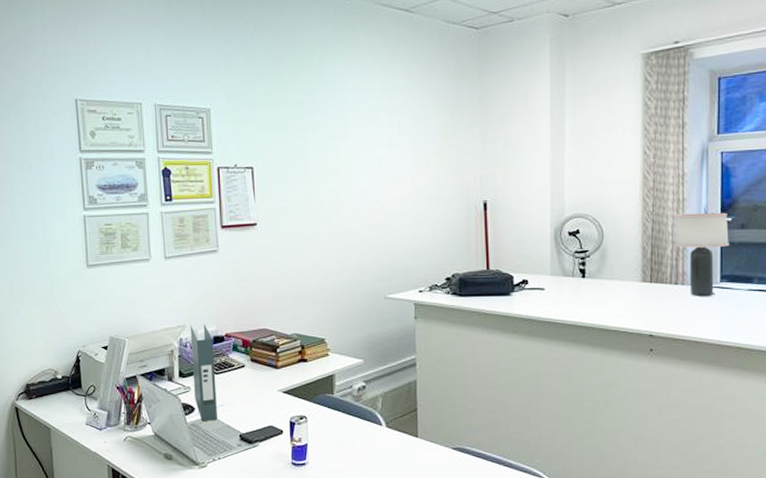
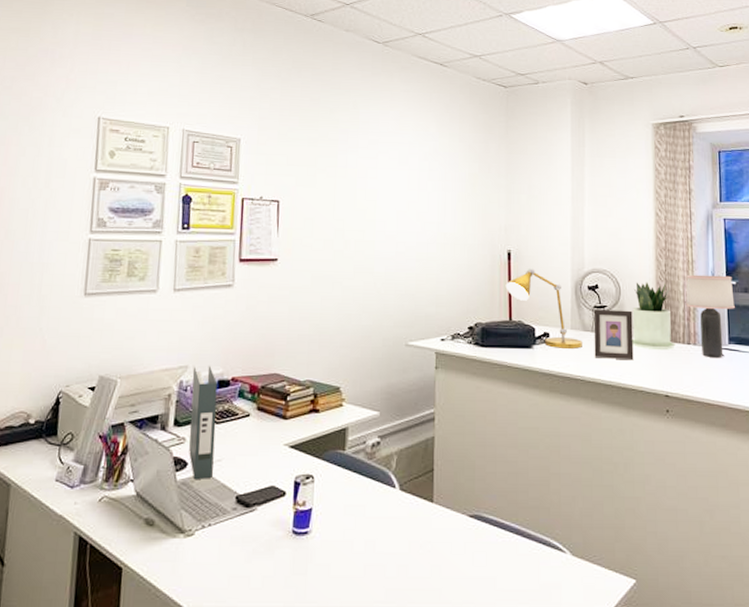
desk lamp: none [482,217,562,294] -> present [505,268,582,349]
picture frame: none [574,253,617,303] -> present [593,309,634,361]
planter: none [615,223,661,291] -> present [632,282,675,349]

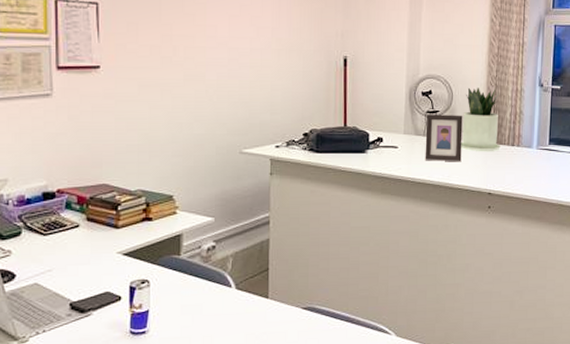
binder: present [189,366,218,480] -> none [13,179,43,291]
desk lamp: present [505,268,582,349] -> none [341,75,414,152]
table lamp: present [686,274,736,359] -> none [513,80,558,158]

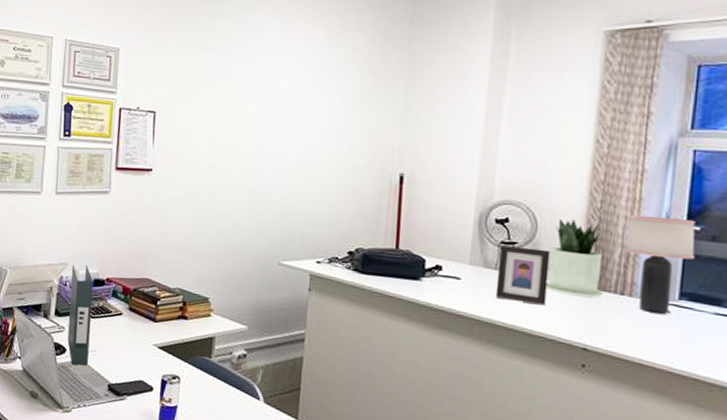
binder: none [13,179,43,291] -> present [67,264,94,366]
table lamp: none [513,80,558,158] -> present [625,215,696,315]

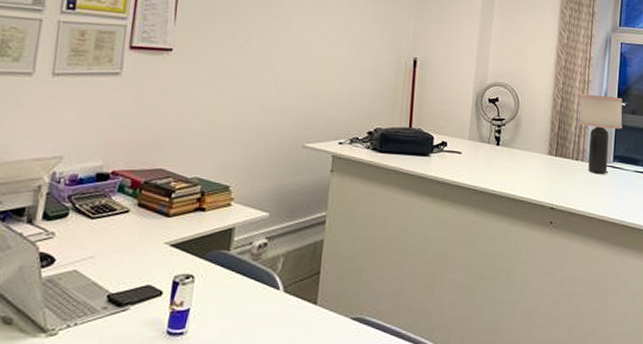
binder: present [67,264,94,366] -> none [57,157,96,278]
picture frame: present [495,245,550,306] -> none [488,122,528,173]
planter: present [545,218,604,298] -> none [525,97,565,164]

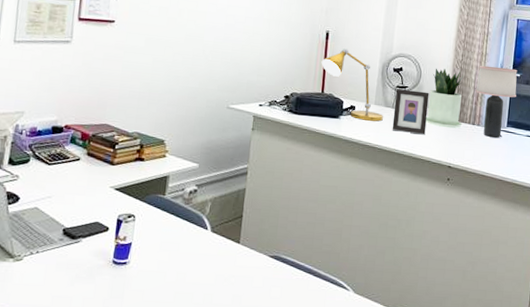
desk lamp: none [408,77,478,159] -> present [321,48,383,122]
picture frame: none [488,122,528,173] -> present [392,89,429,135]
planter: none [525,97,565,164] -> present [425,68,463,128]

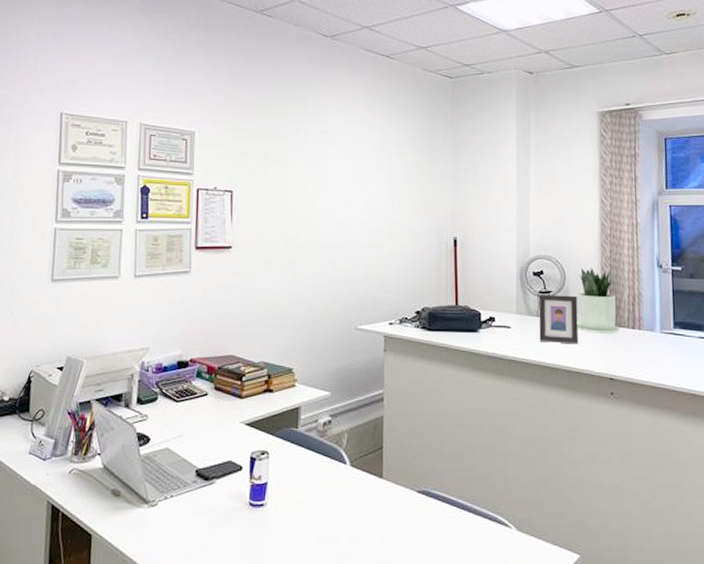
desk lamp: present [321,48,383,122] -> none [452,255,528,333]
table lamp: present [476,65,517,138] -> none [631,260,681,343]

